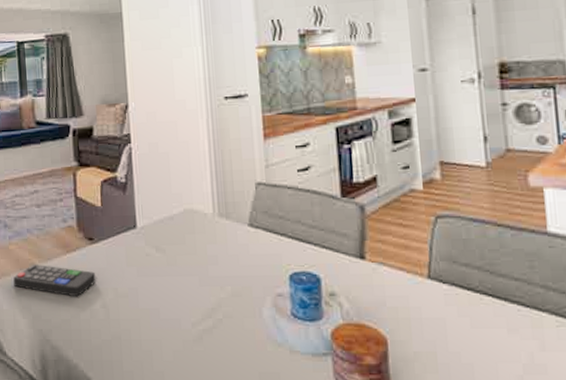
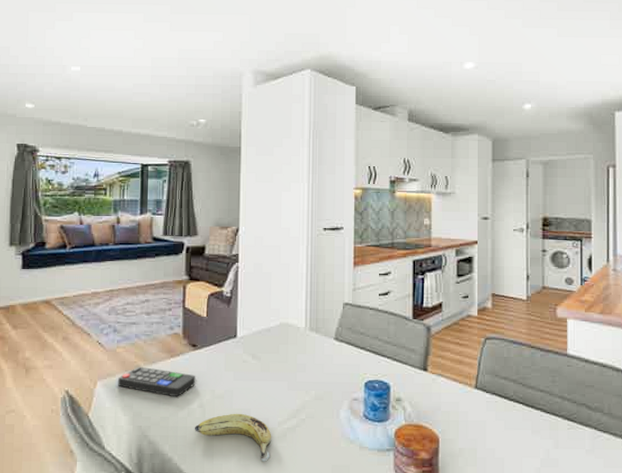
fruit: none [98,313,187,369] -> present [194,413,272,462]

